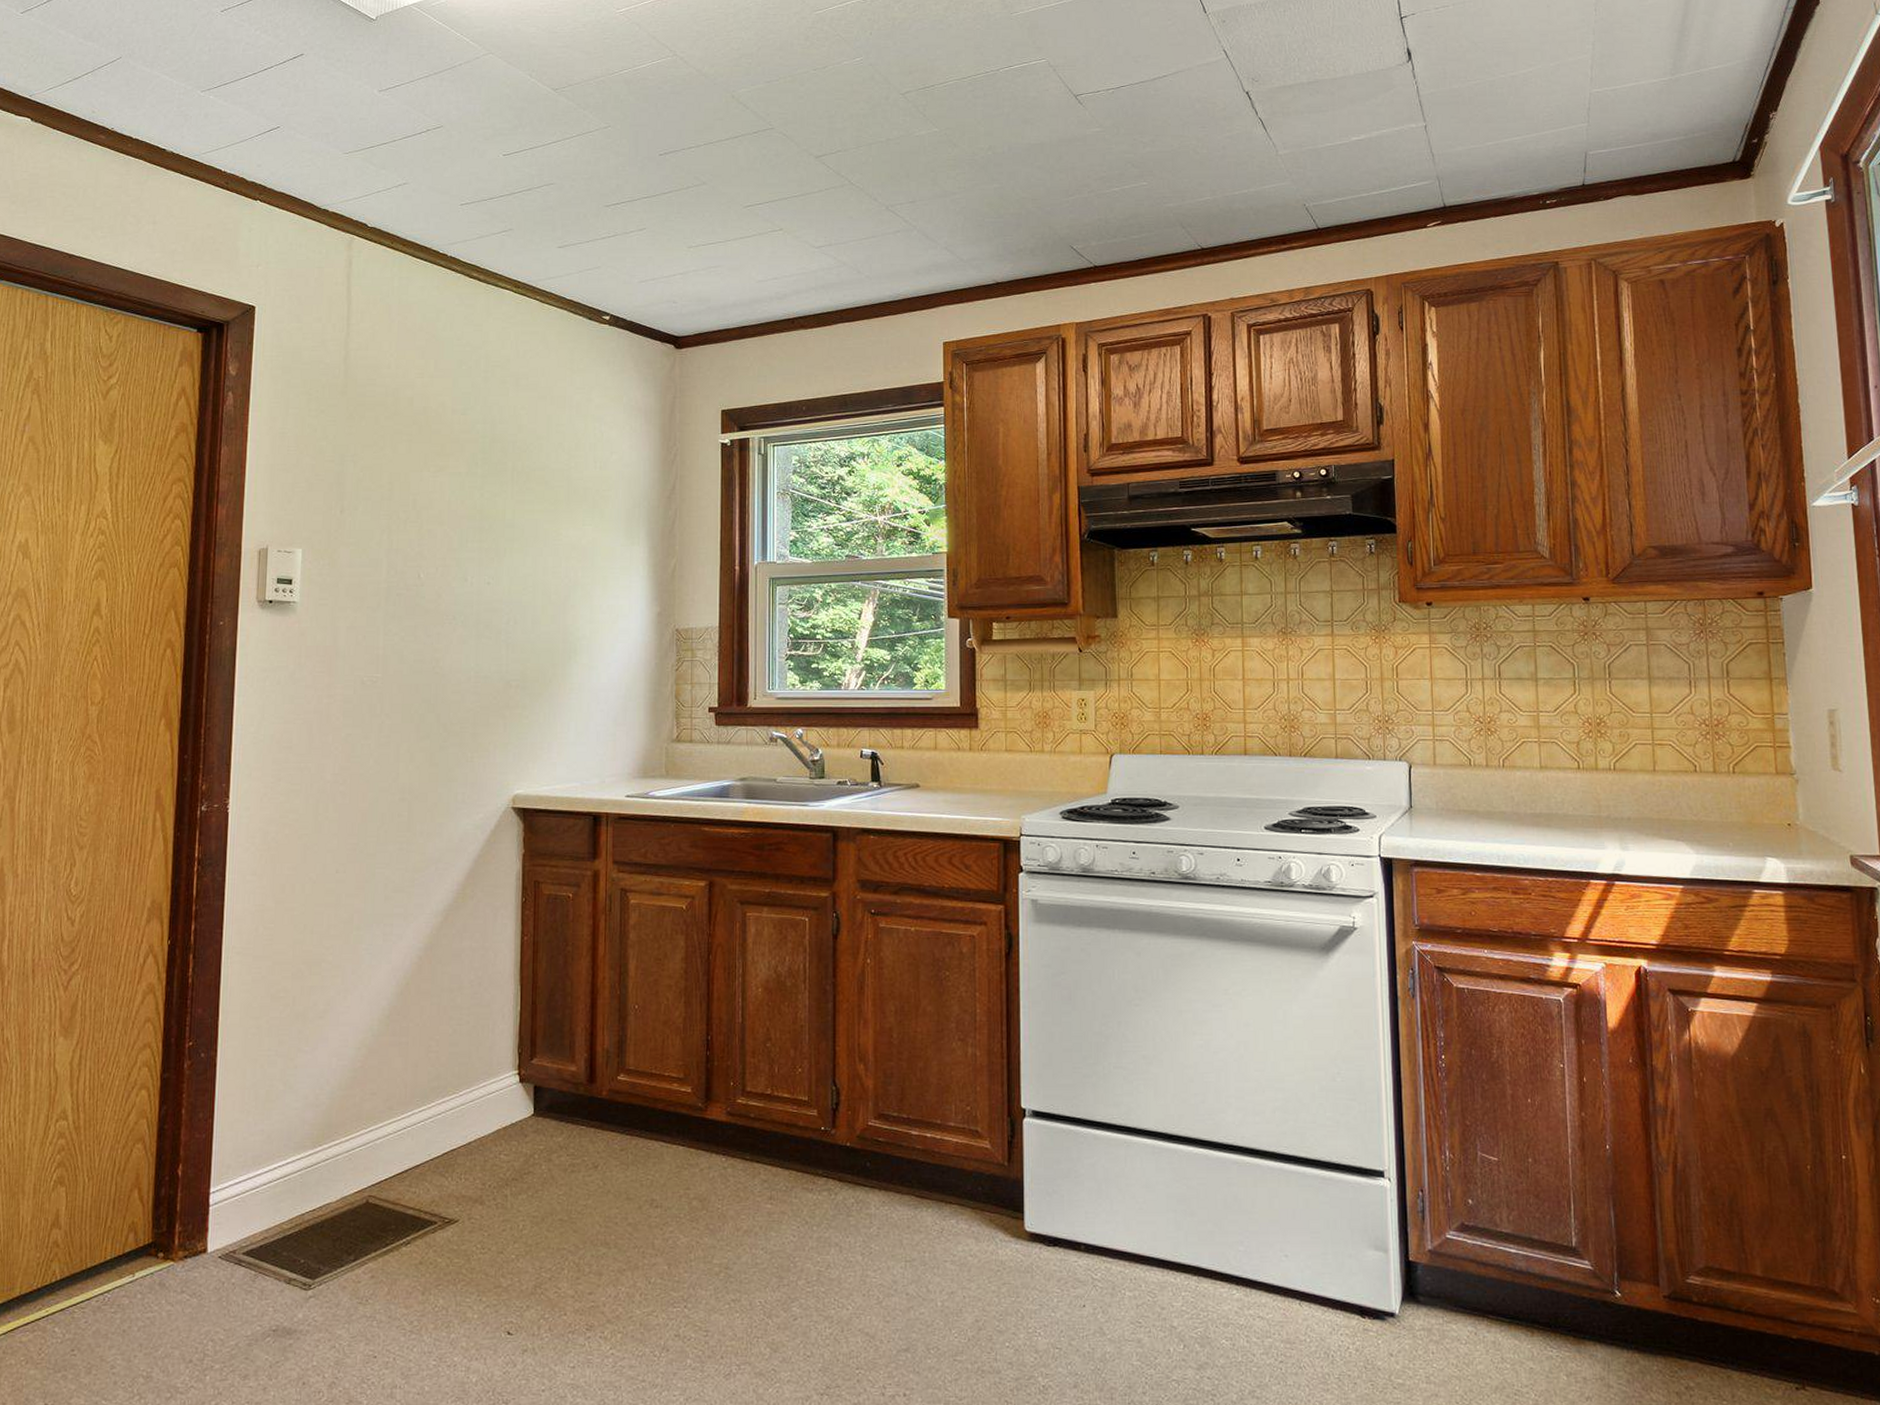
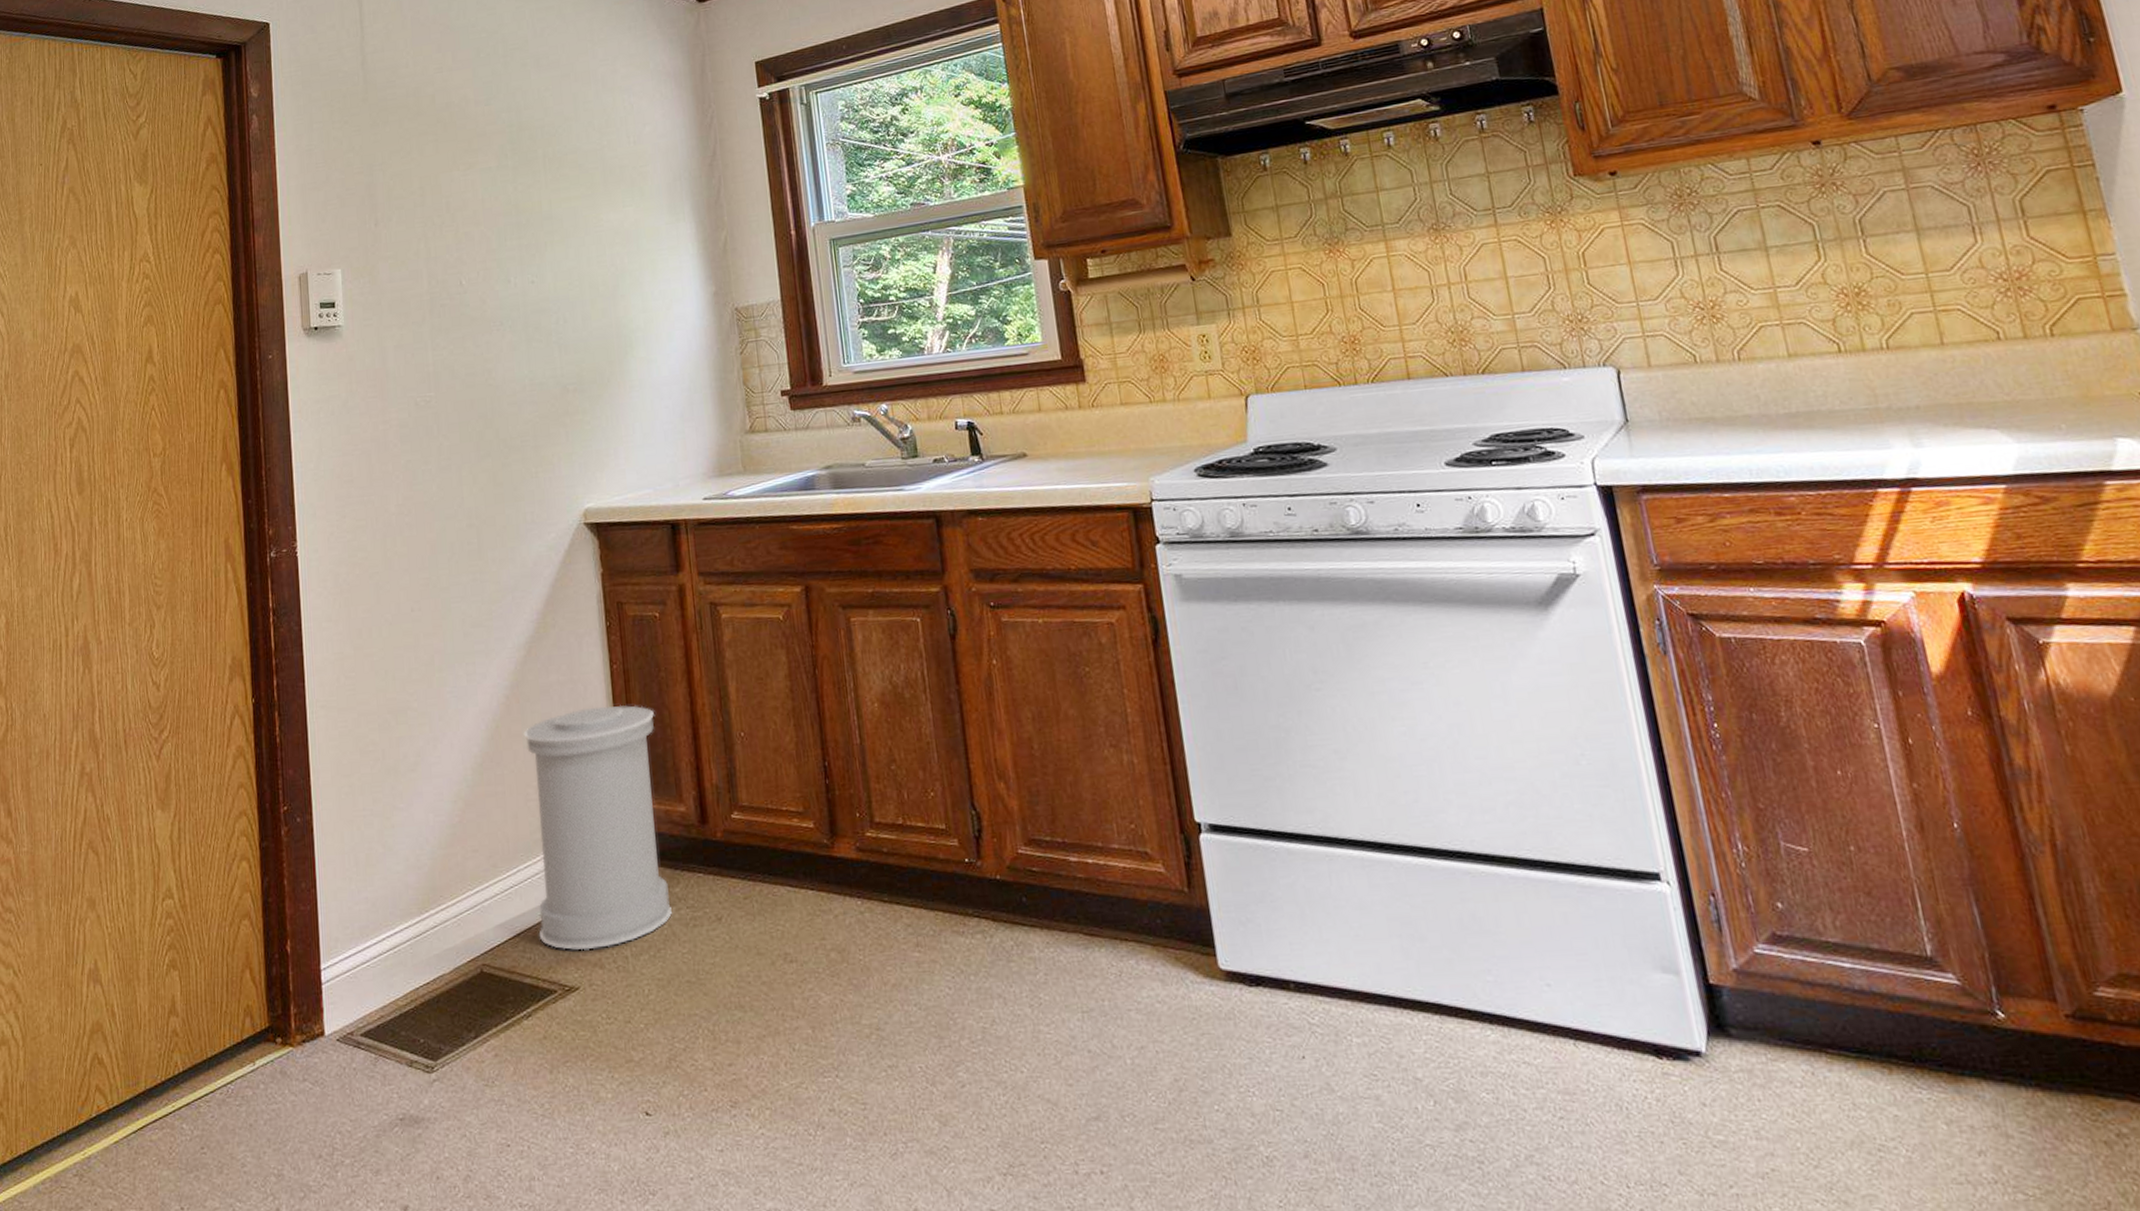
trash can: none [427,972,557,1188] -> present [523,704,672,951]

